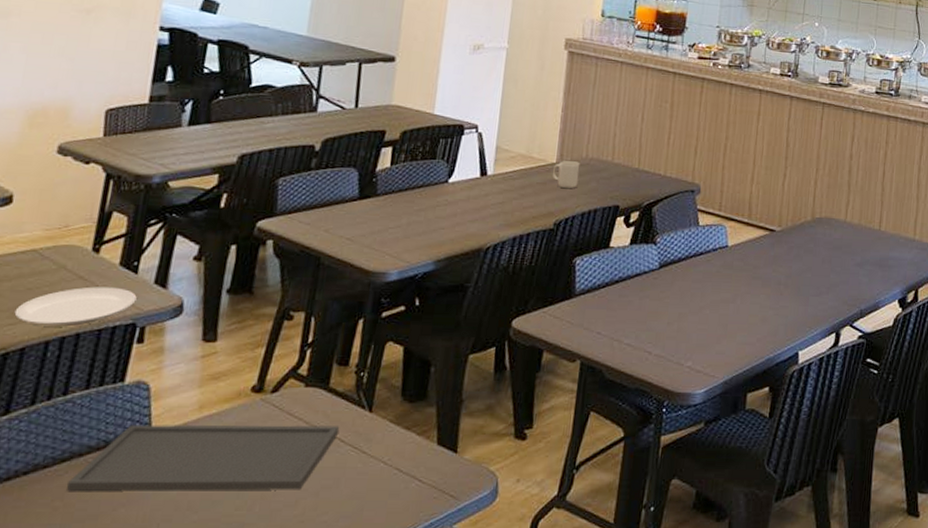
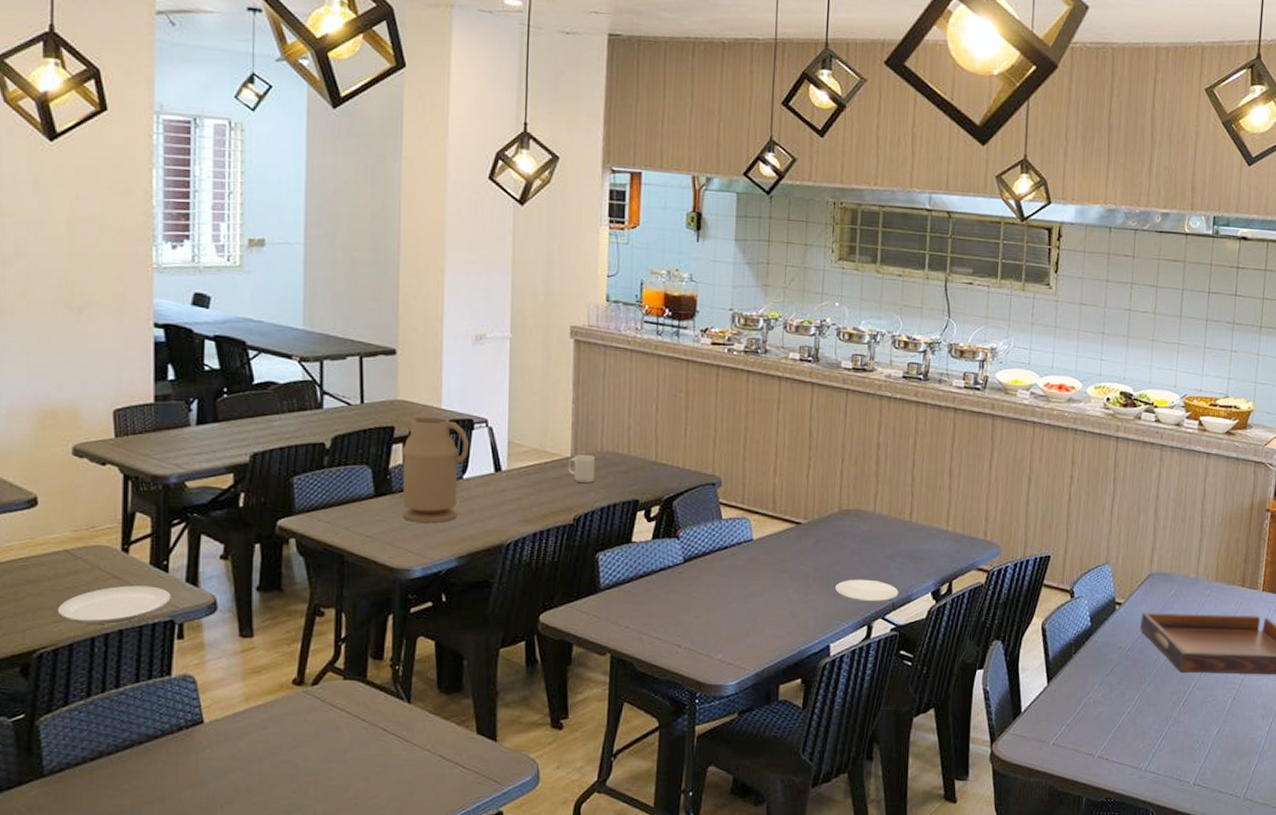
tray: present [67,424,340,491] -> none [133,715,382,776]
water jug: none [384,121,458,226] -> present [401,416,469,523]
plate: none [806,286,867,309] -> present [835,579,899,602]

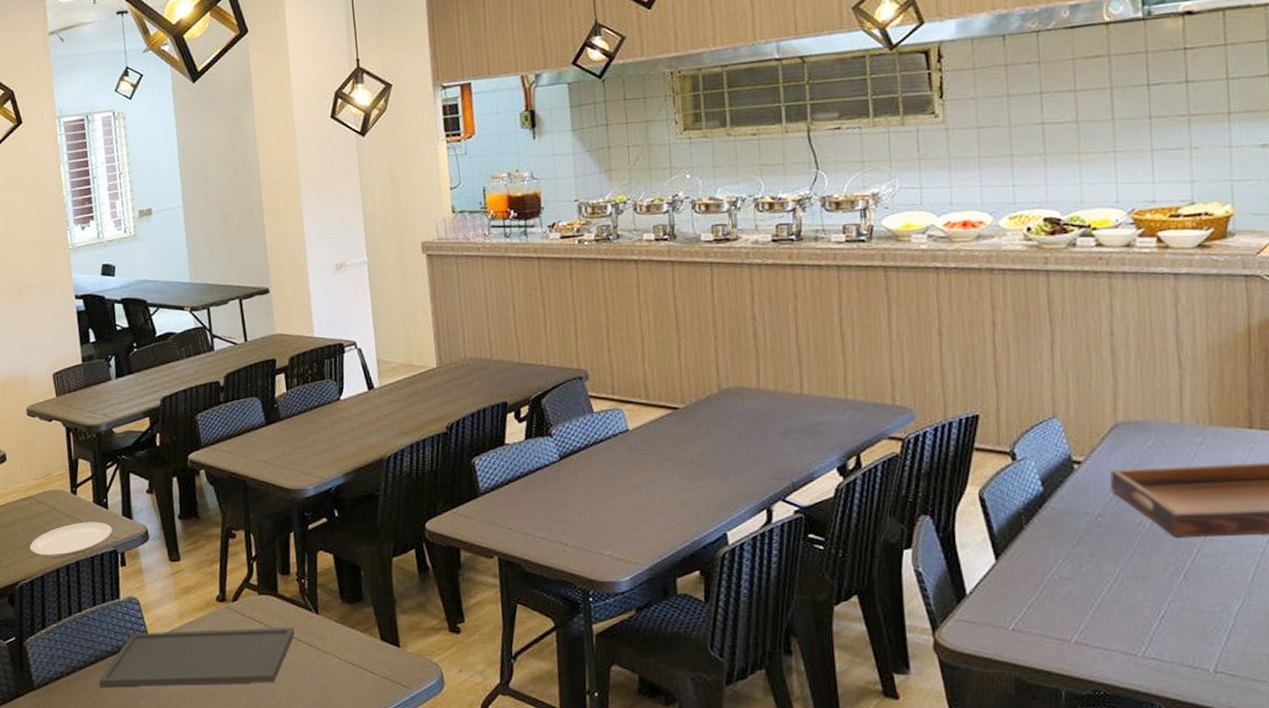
tray: none [133,715,382,776] -> present [99,627,295,687]
water jug: present [401,416,469,523] -> none [280,345,343,445]
cup: present [567,455,596,484] -> none [434,363,462,392]
plate: present [835,579,899,602] -> none [725,460,798,485]

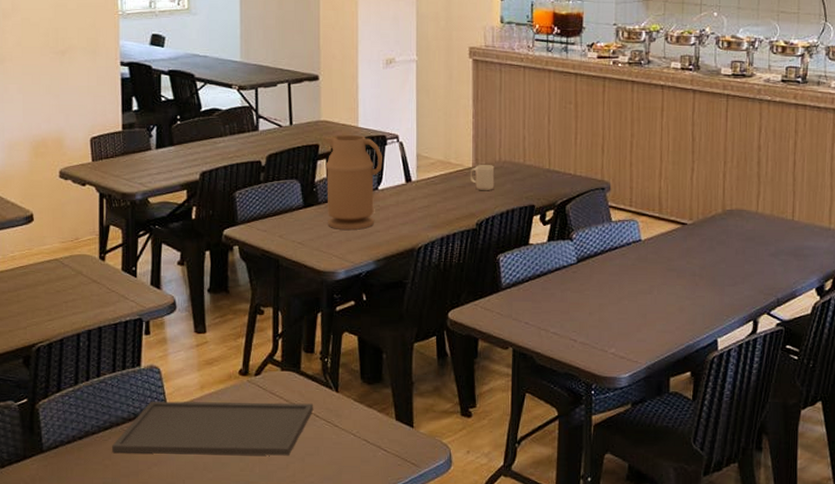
plate: present [29,521,113,558] -> none [50,288,139,322]
water jug: none [280,345,343,445] -> present [324,134,382,230]
cup: none [434,363,462,392] -> present [469,165,495,191]

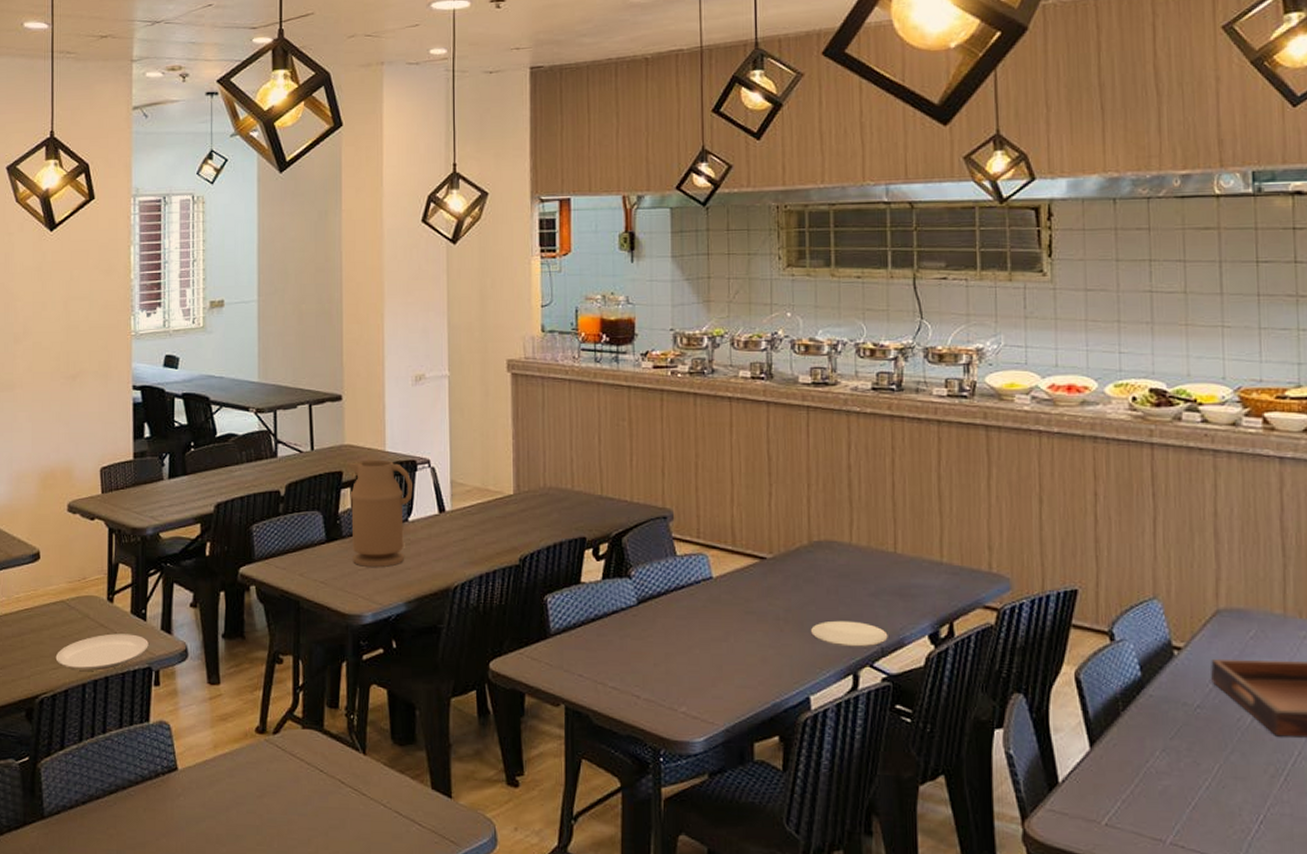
plate: none [50,288,139,322] -> present [55,633,149,671]
tray: present [112,401,314,456] -> none [118,761,339,829]
cup: present [469,165,495,191] -> none [510,492,539,522]
plate: none [721,276,783,298] -> present [811,620,888,647]

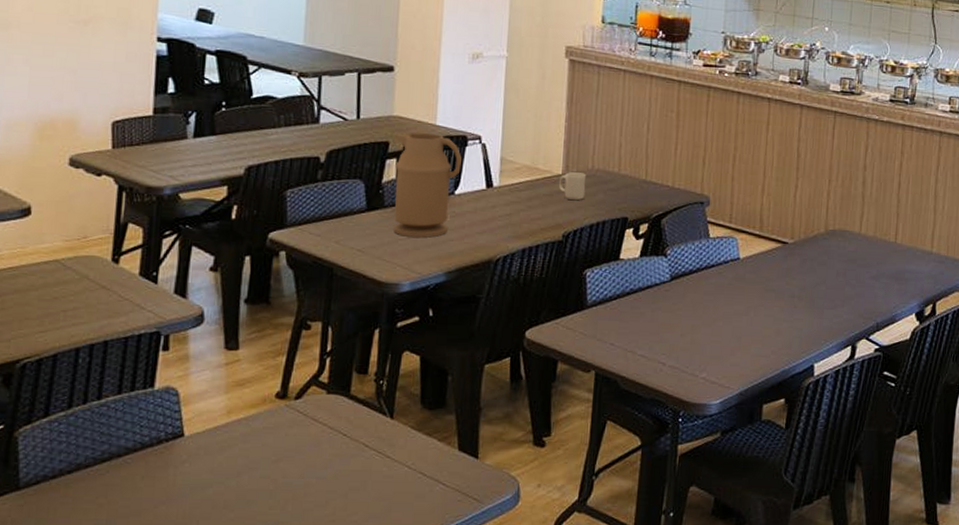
plate: present [55,633,149,671] -> none [44,296,159,335]
cup: none [510,492,539,522] -> present [558,172,587,201]
plate: present [811,620,888,647] -> none [820,299,883,322]

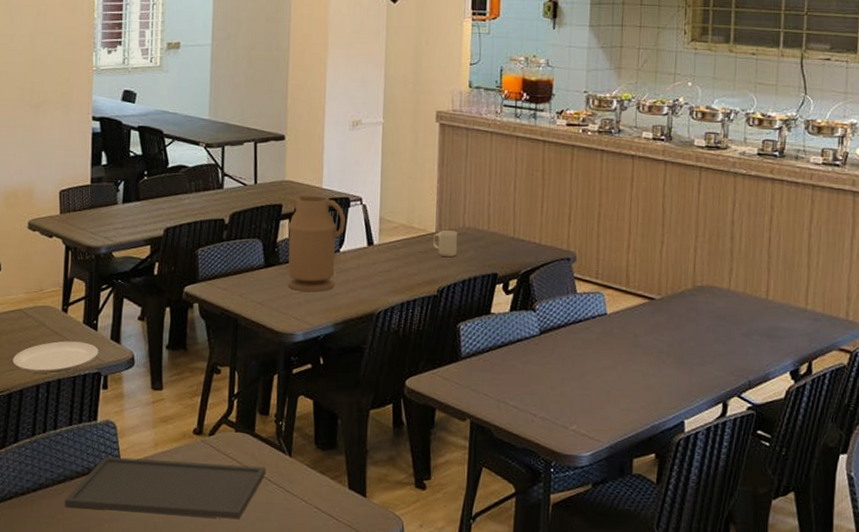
plate: none [44,296,159,335] -> present [12,341,99,374]
tray: none [110,428,363,492] -> present [65,456,267,520]

